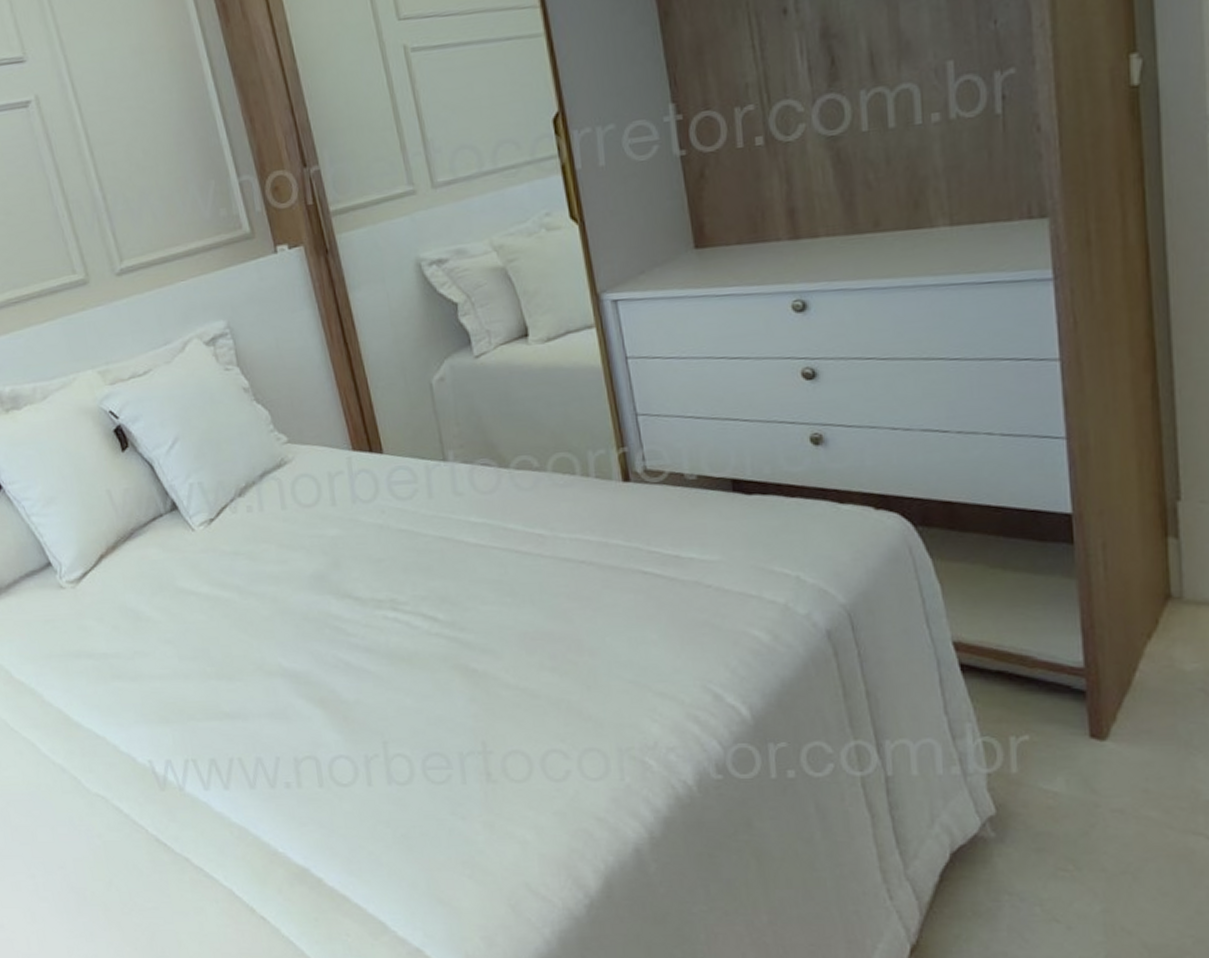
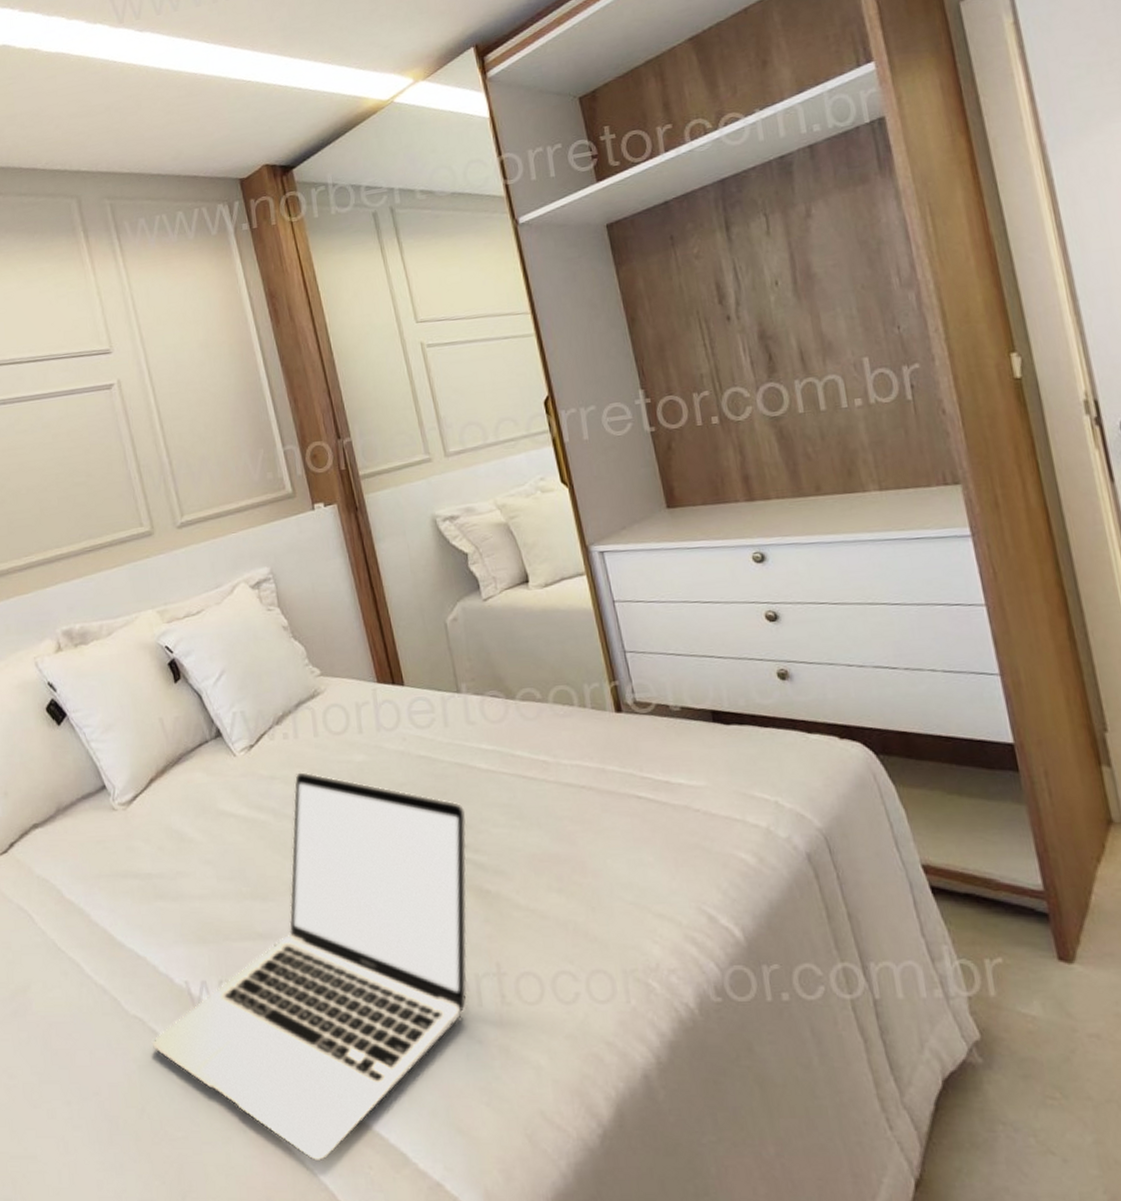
laptop: none [116,547,453,930] -> present [151,772,468,1162]

